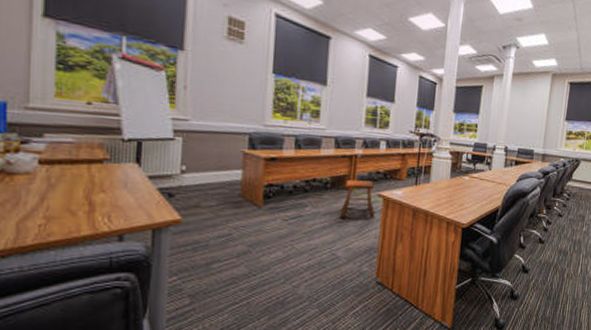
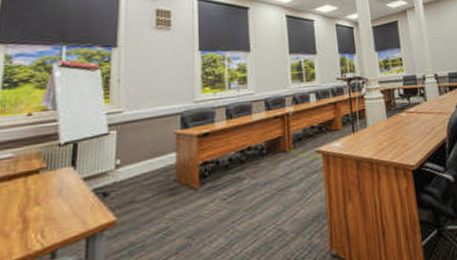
stool: present [339,179,375,218] -> none [280,138,318,185]

